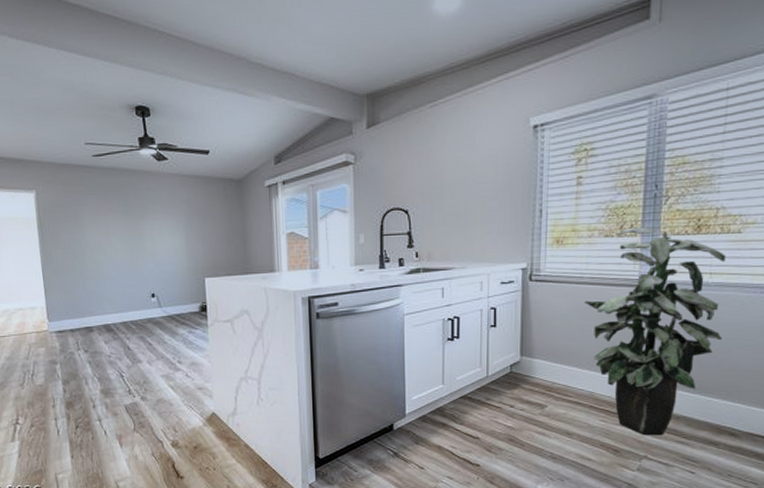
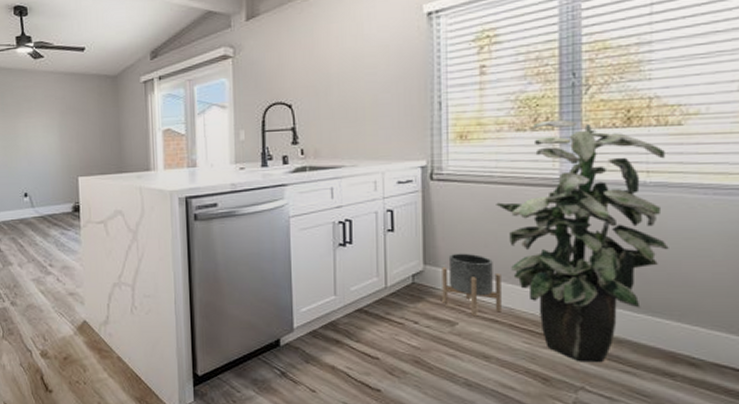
planter: none [535,345,585,400] -> present [442,253,501,317]

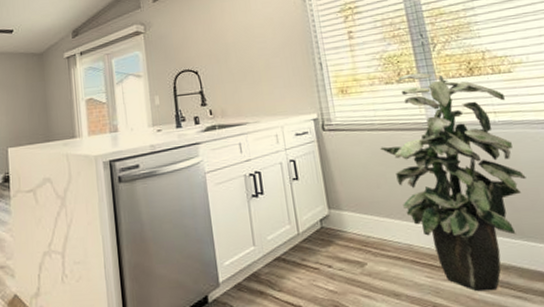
planter: present [442,253,501,317] -> none [344,195,402,256]

